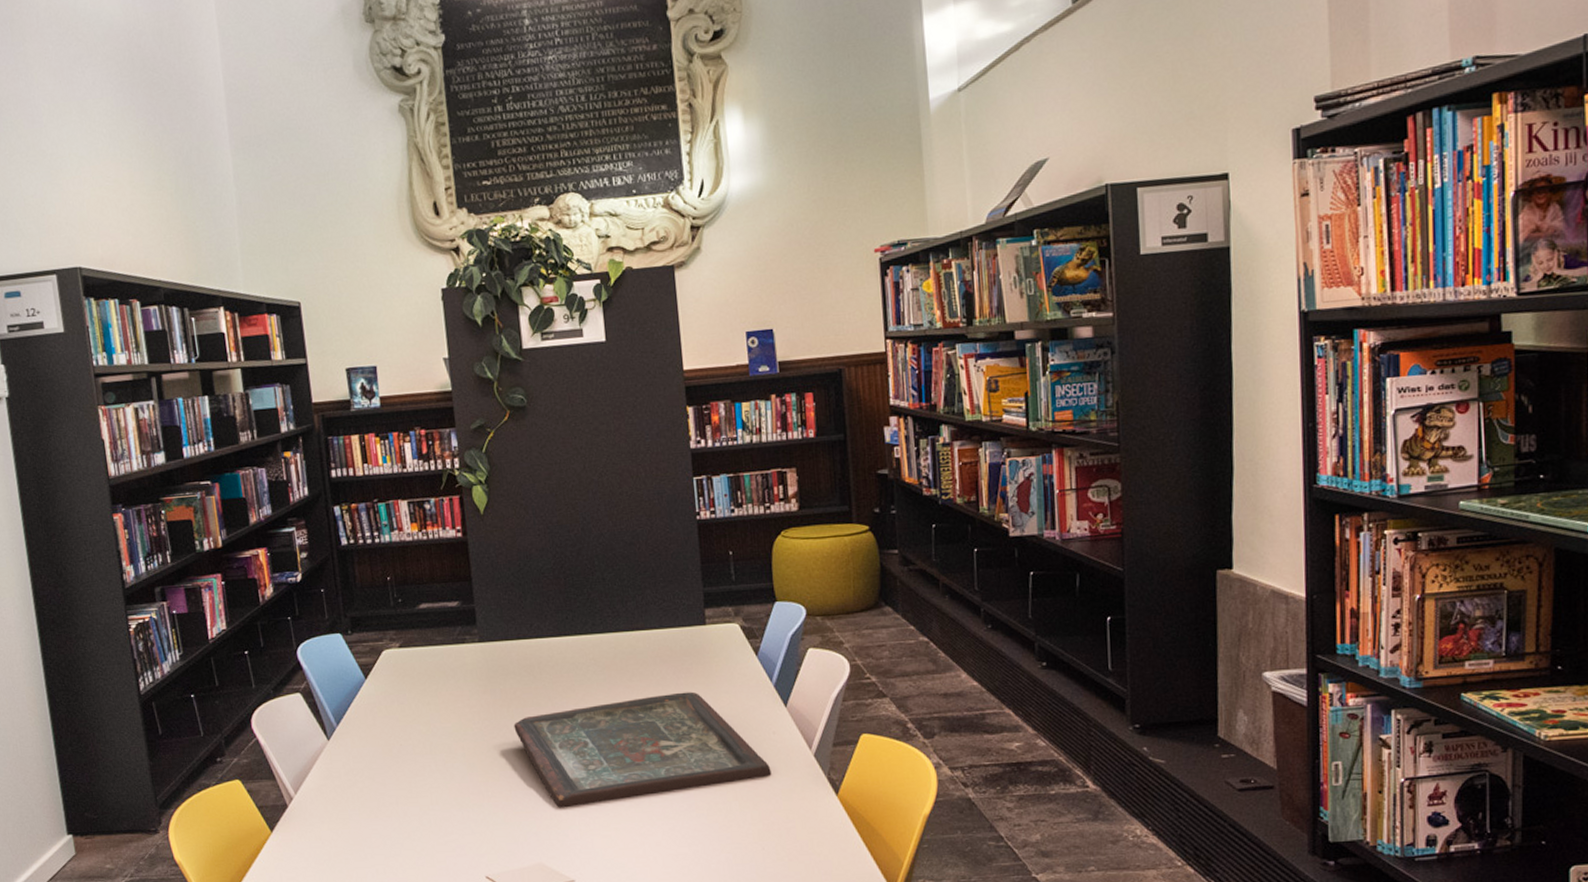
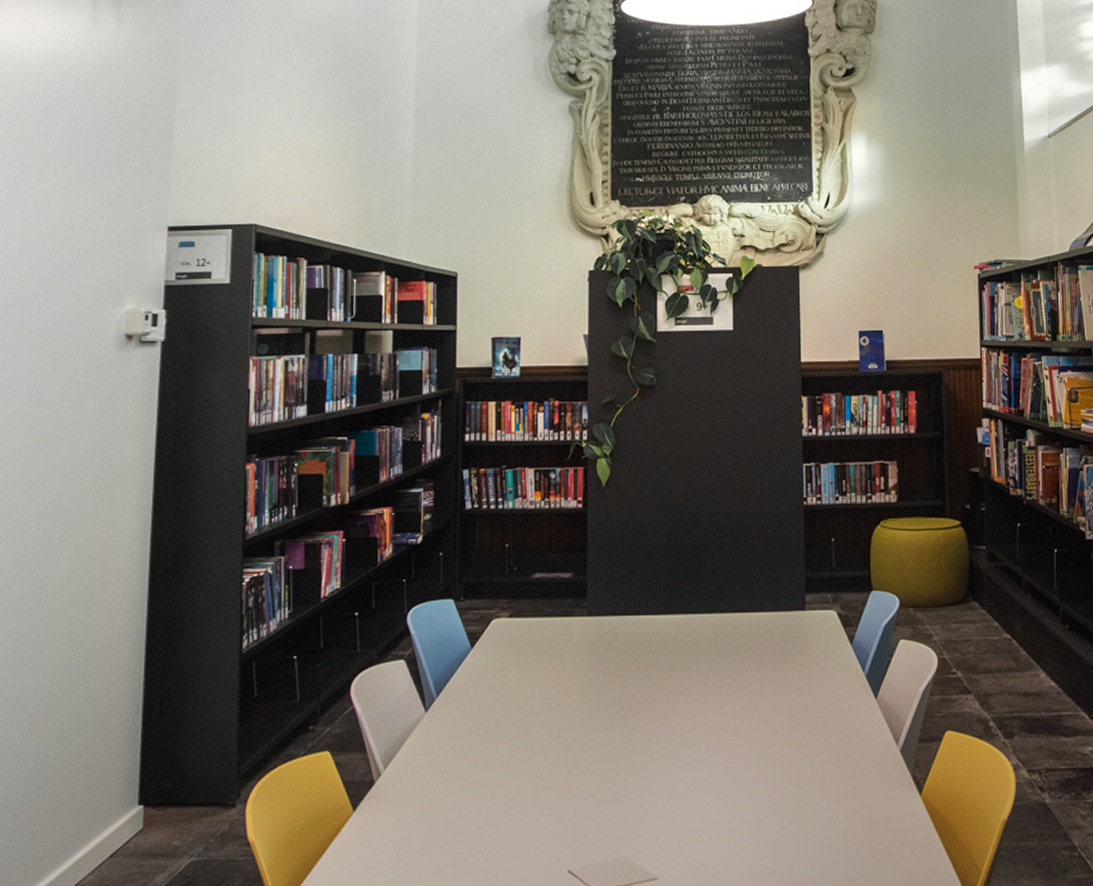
board game: present [513,691,772,808] -> none [612,678,859,797]

